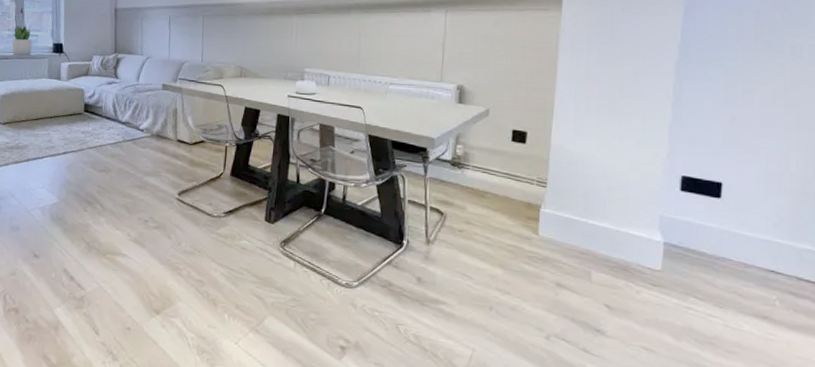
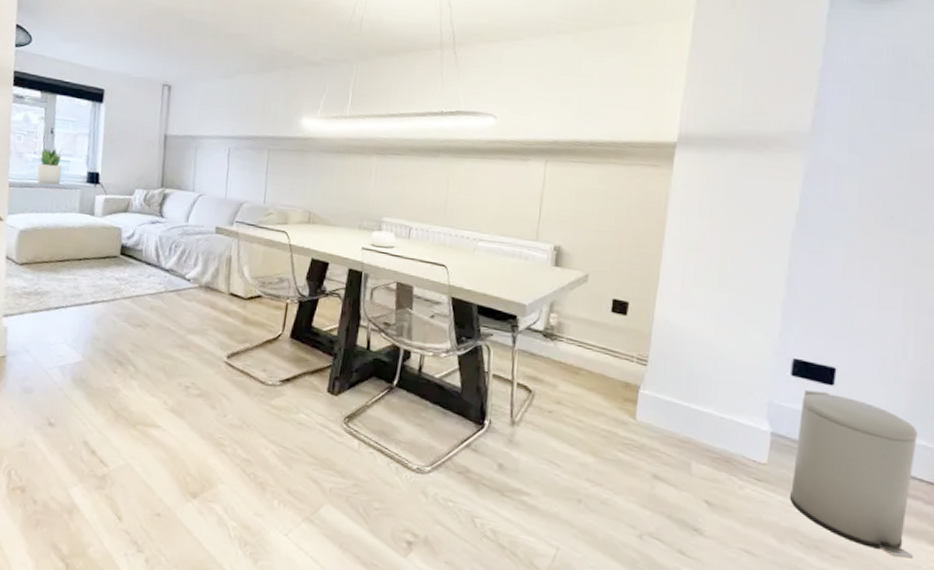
pedal bin: none [684,203,804,352] -> present [790,389,917,559]

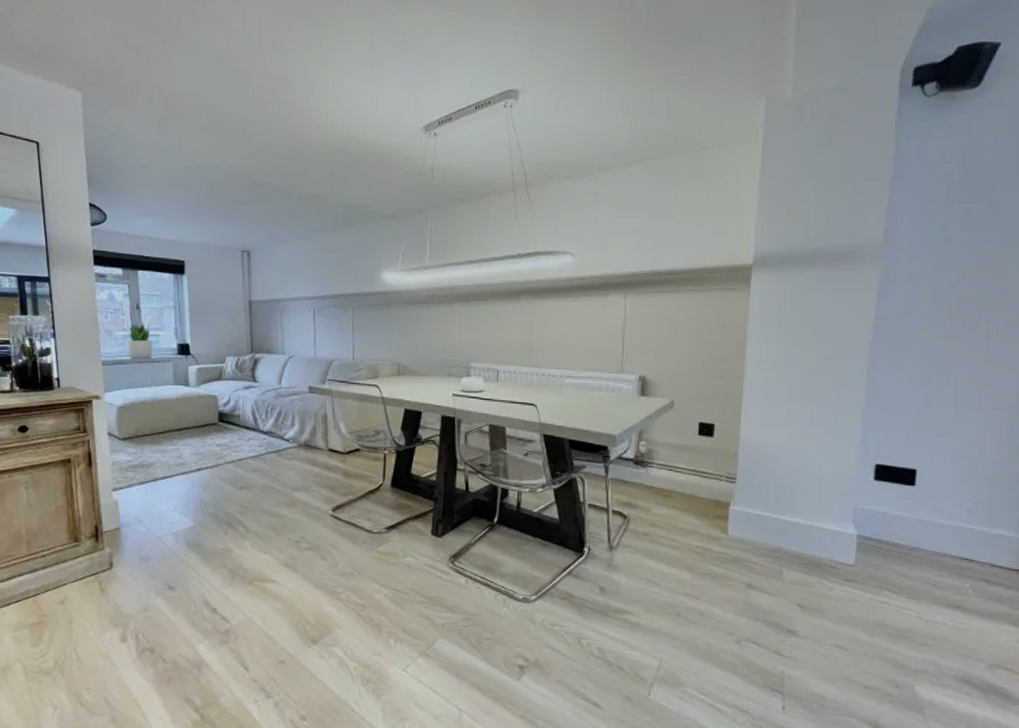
pedal bin: present [790,389,917,559] -> none [878,492,996,640]

